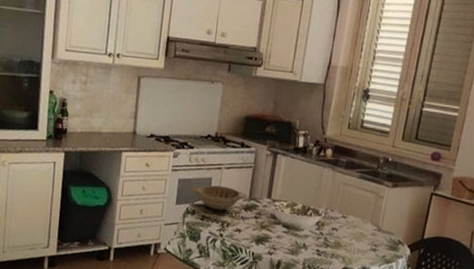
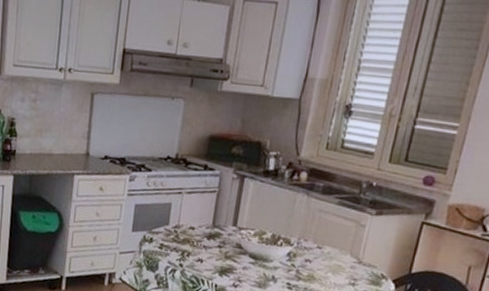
decorative bowl: present [190,185,247,211] -> none [147,211,210,239]

